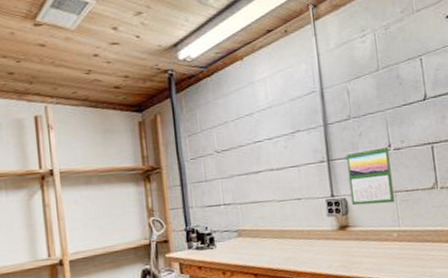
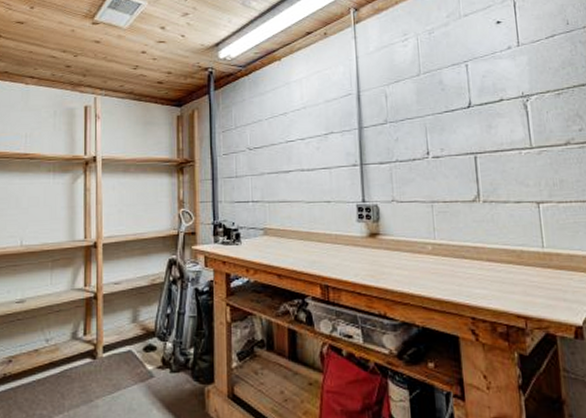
calendar: present [346,146,395,206] -> none [380,153,431,214]

